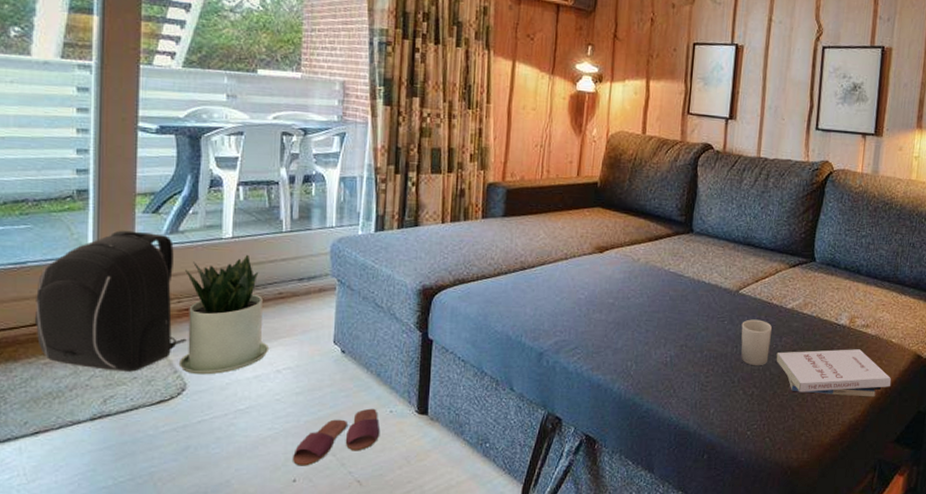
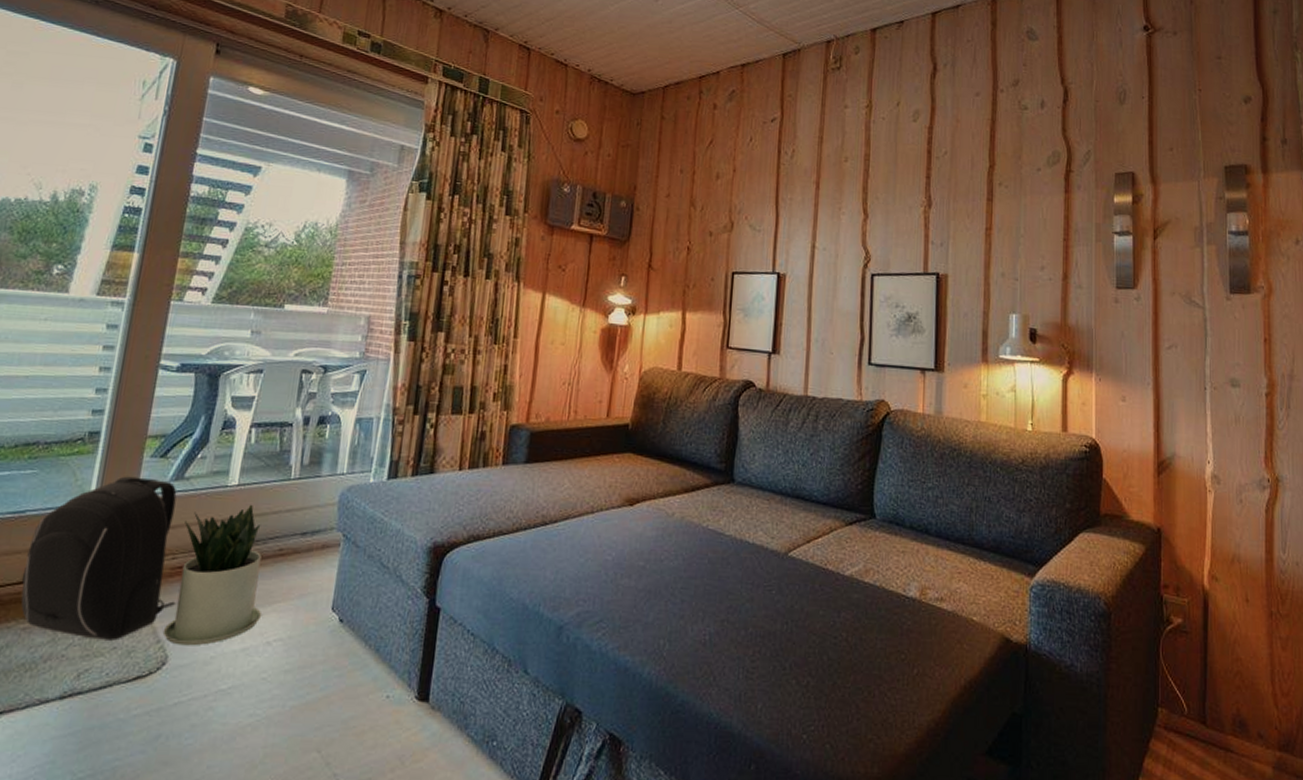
slippers: present [293,408,380,466] -> none [272,692,374,765]
mug: present [741,319,772,366] -> none [792,588,828,649]
books: present [776,349,892,397] -> none [834,628,976,693]

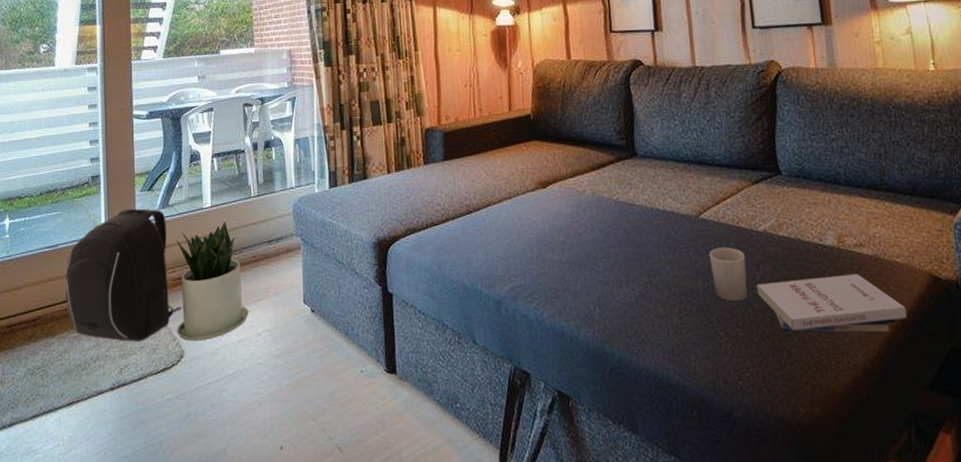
mug: none [792,588,828,649] -> present [709,247,748,302]
books: none [834,628,976,693] -> present [756,274,908,333]

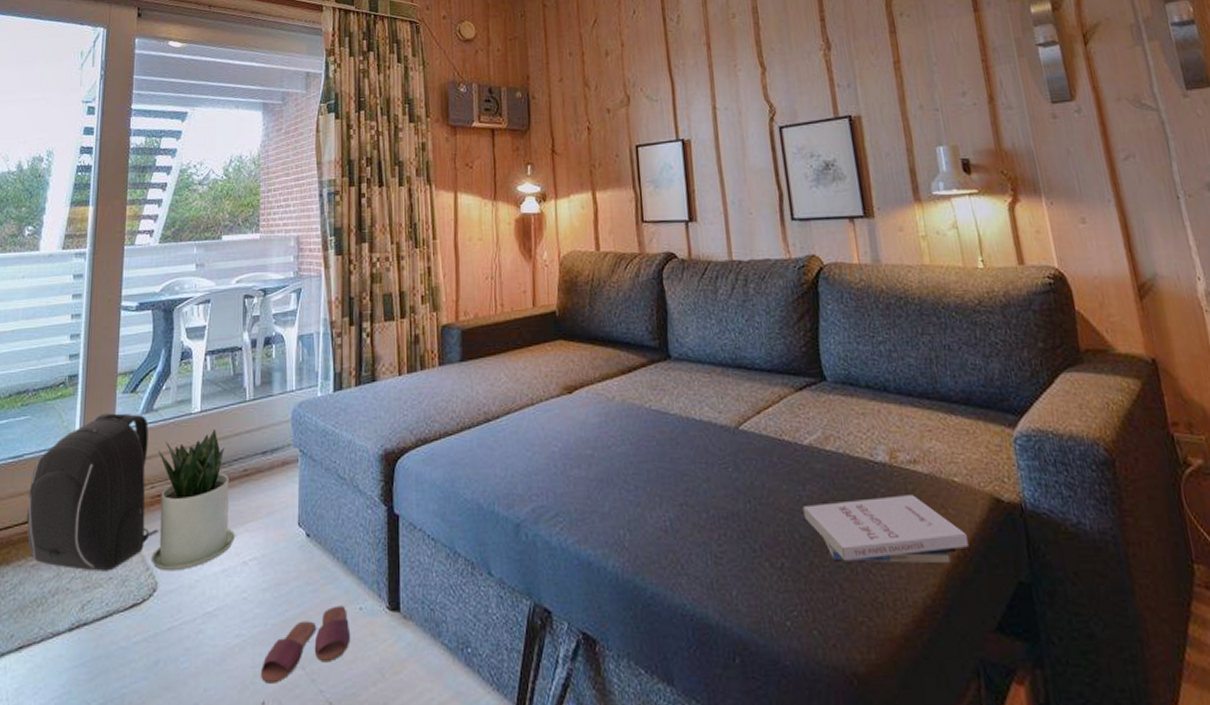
slippers: none [278,369,354,432] -> present [261,605,351,684]
mug: present [709,247,748,302] -> none [750,463,793,527]

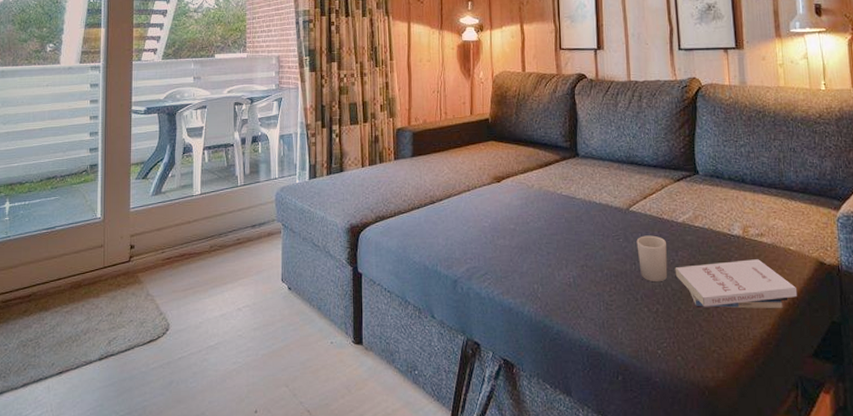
backpack: present [26,413,158,571] -> none [60,195,169,316]
planter: present [150,429,236,571] -> none [163,207,232,316]
slippers: present [261,605,351,684] -> none [254,340,324,397]
mug: none [750,463,793,527] -> present [636,235,668,283]

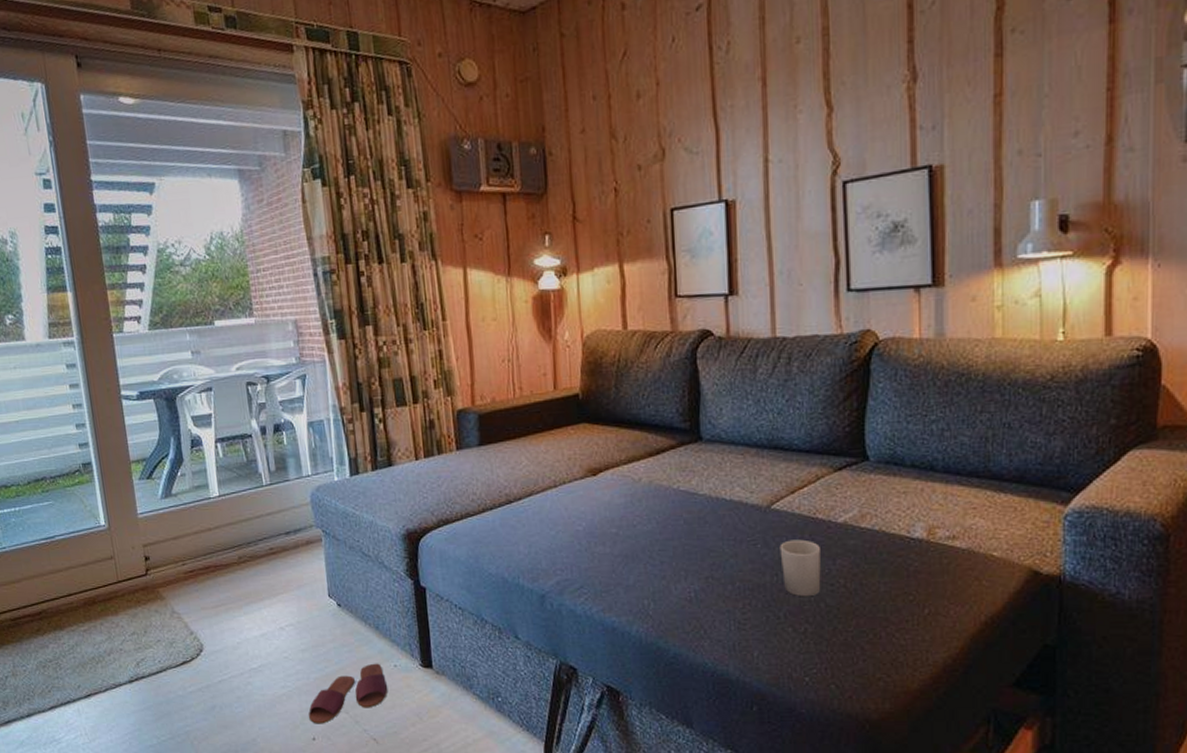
slippers: none [254,340,324,397] -> present [309,663,388,724]
books: present [675,259,798,309] -> none [831,568,999,629]

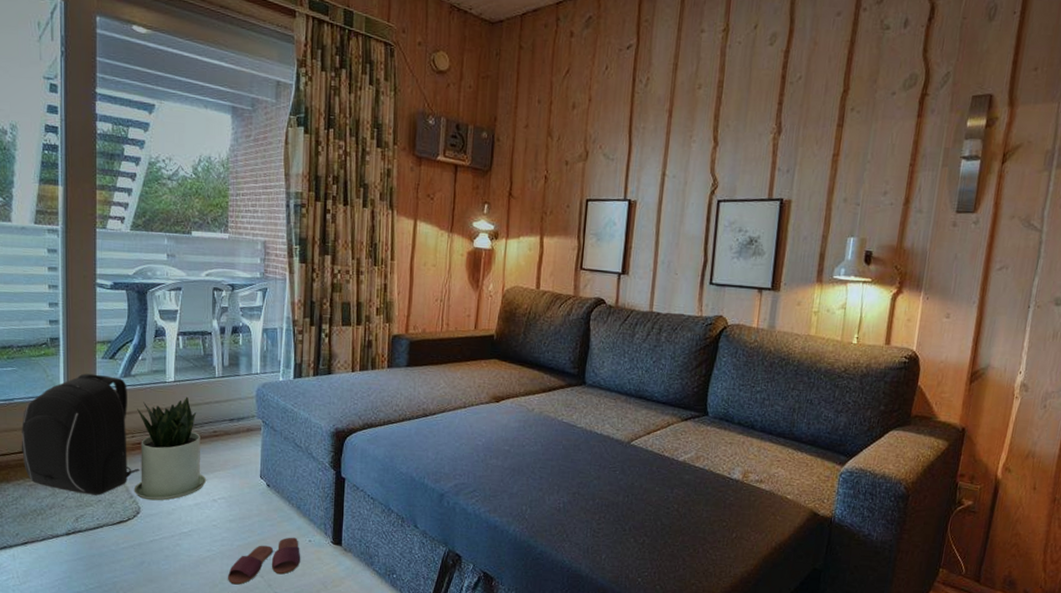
backpack: none [66,498,196,635] -> present [21,373,139,496]
planter: none [184,512,271,635] -> present [133,396,207,501]
mug: present [779,539,821,597] -> none [632,470,663,516]

